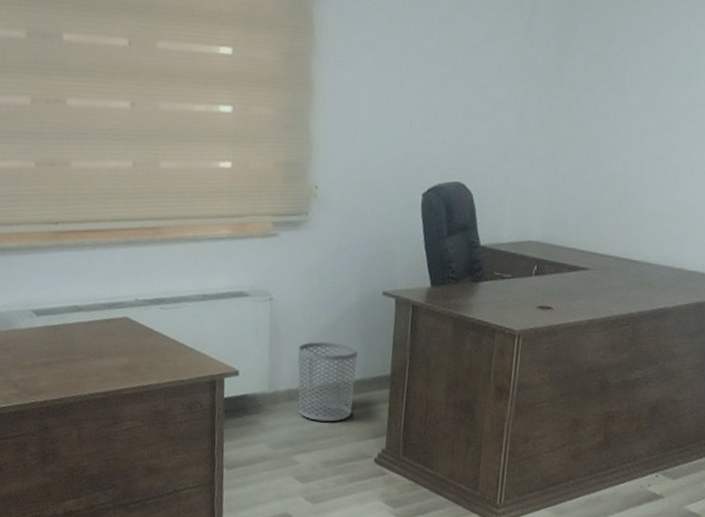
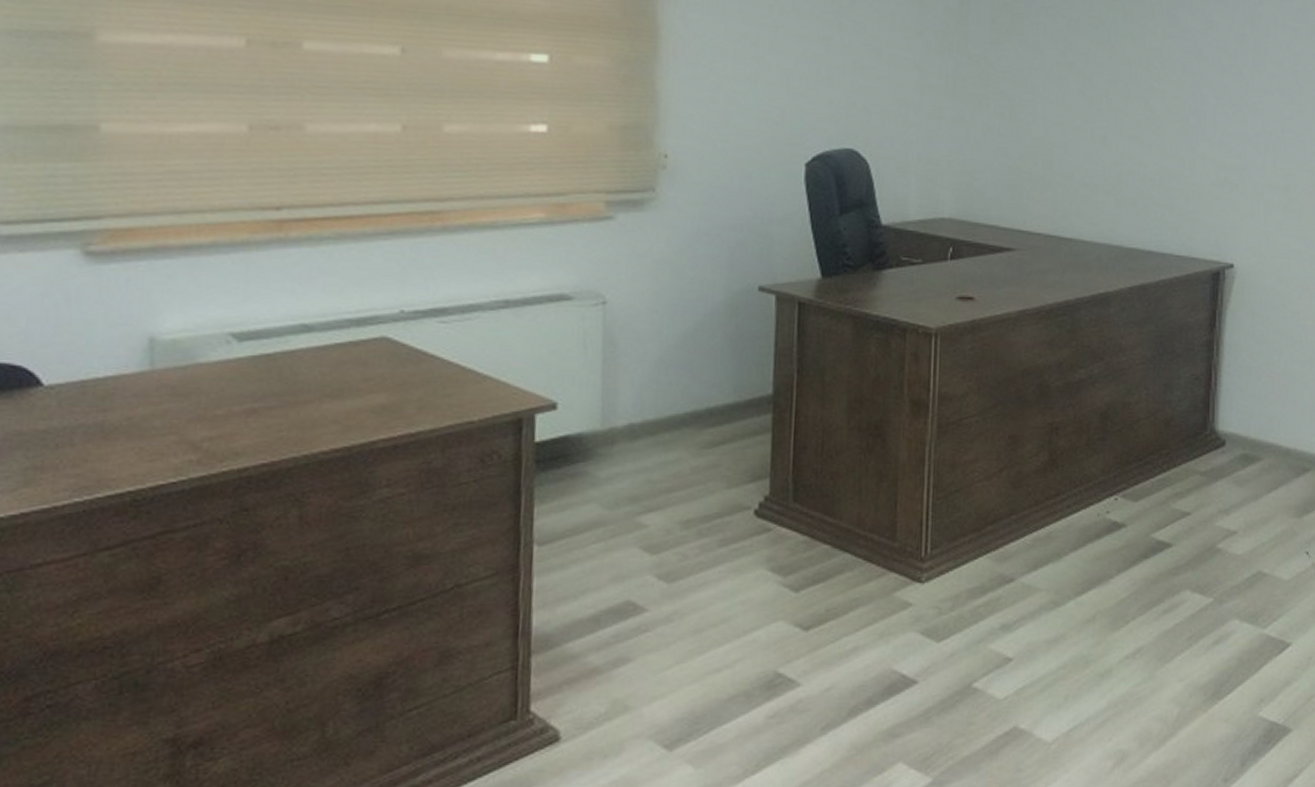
waste bin: present [297,341,359,422] -> none [642,356,728,465]

